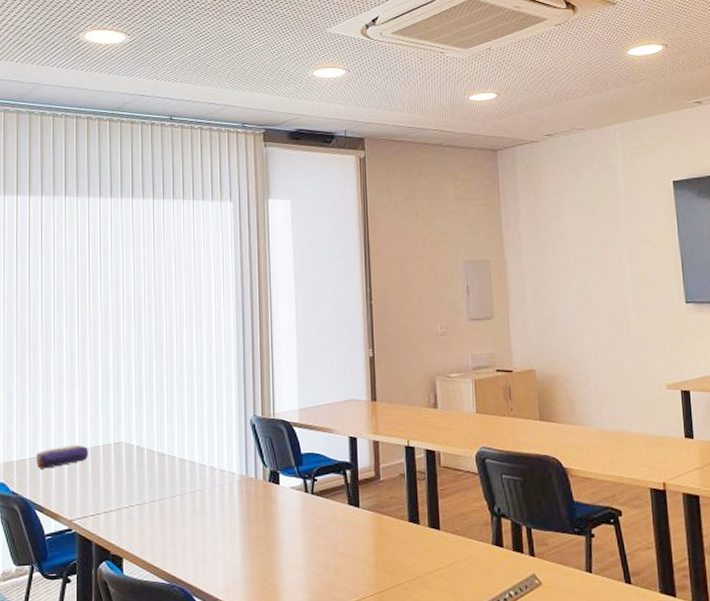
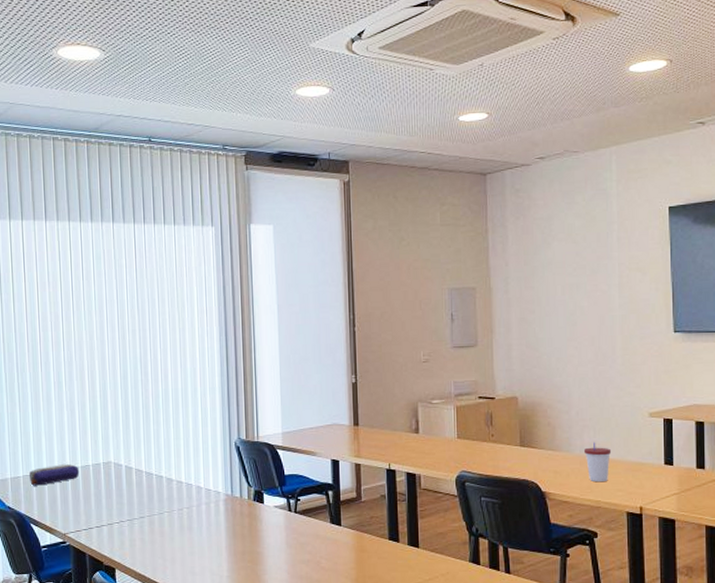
cup: none [603,415,632,457] -> present [583,442,612,482]

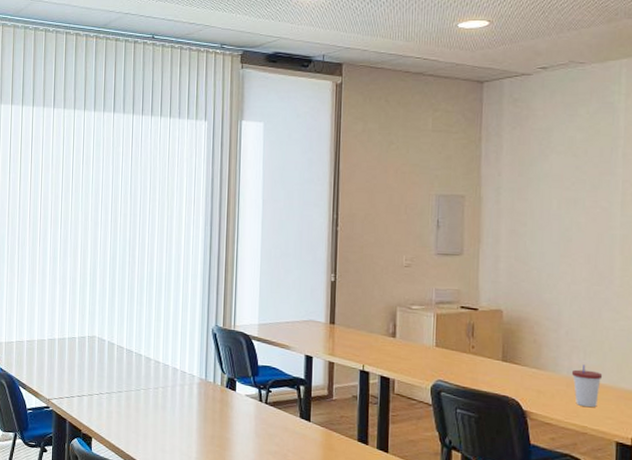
pencil case: present [29,464,80,486] -> none [22,334,67,352]

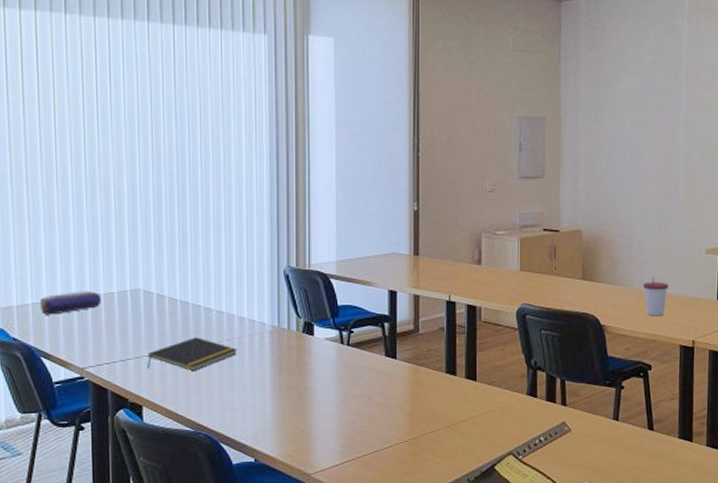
pencil case: none [22,334,67,352] -> present [40,291,102,315]
notepad: none [98,382,170,412] -> present [148,337,238,371]

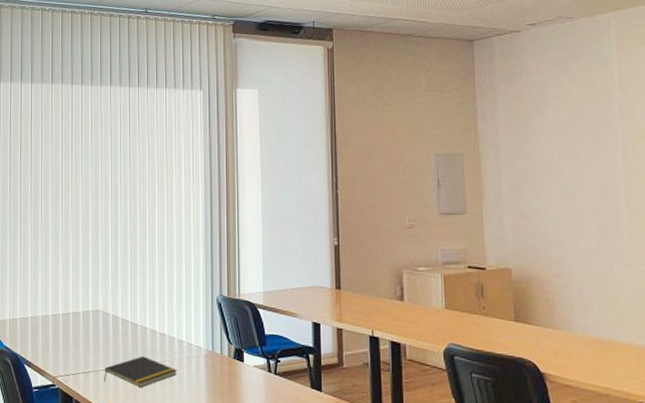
pencil case: present [40,291,102,315] -> none [26,309,71,329]
cup: present [642,277,669,316] -> none [587,322,621,367]

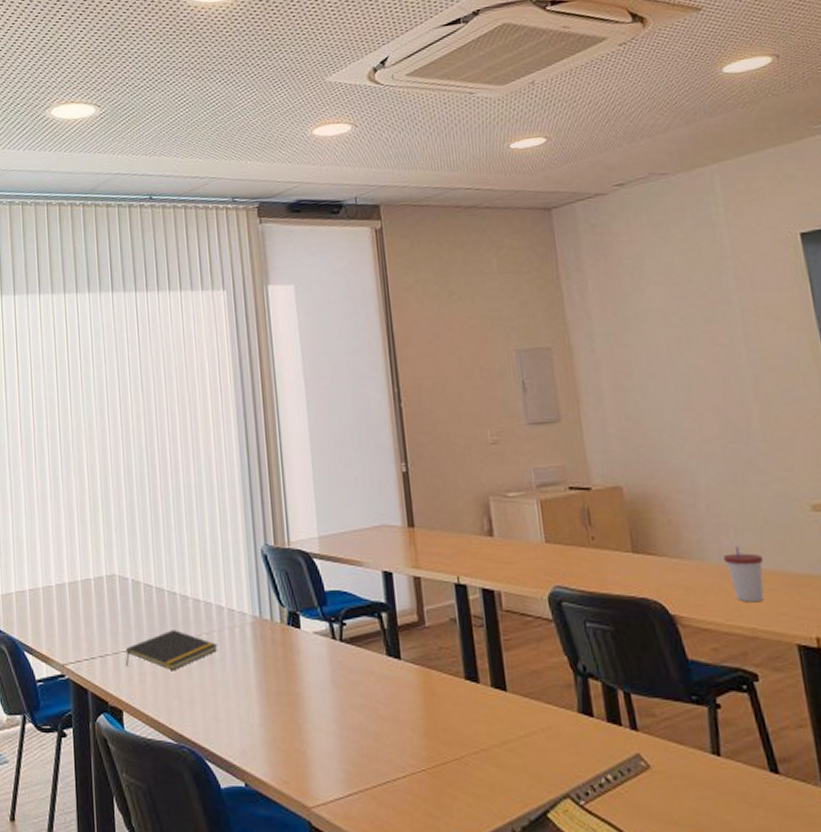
cup: none [587,322,621,367] -> present [722,546,764,603]

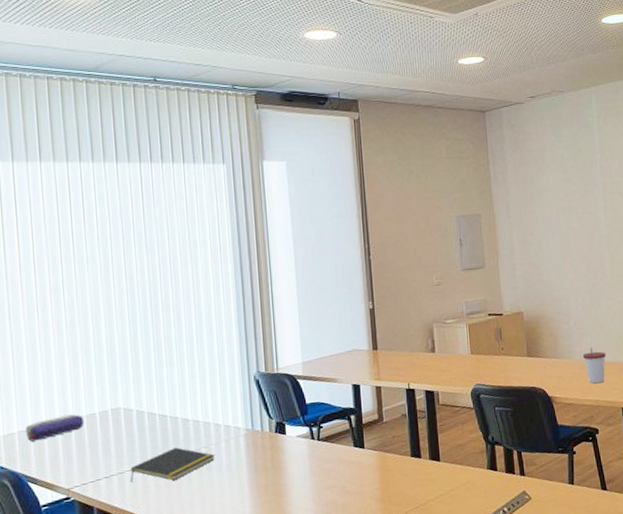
pencil case: none [23,578,80,604] -> present [26,414,85,442]

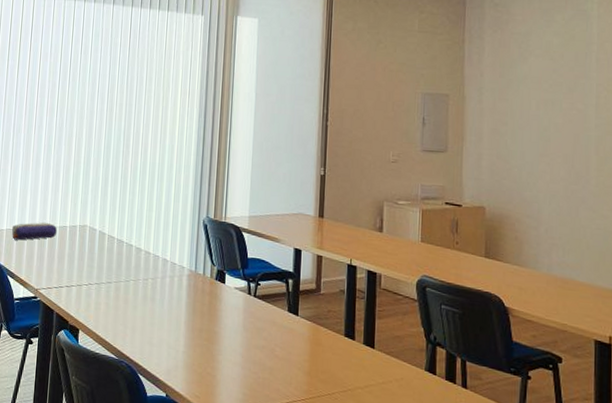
notepad: present [130,447,216,483] -> none [86,273,160,303]
cup: present [582,347,606,383] -> none [551,262,581,305]

